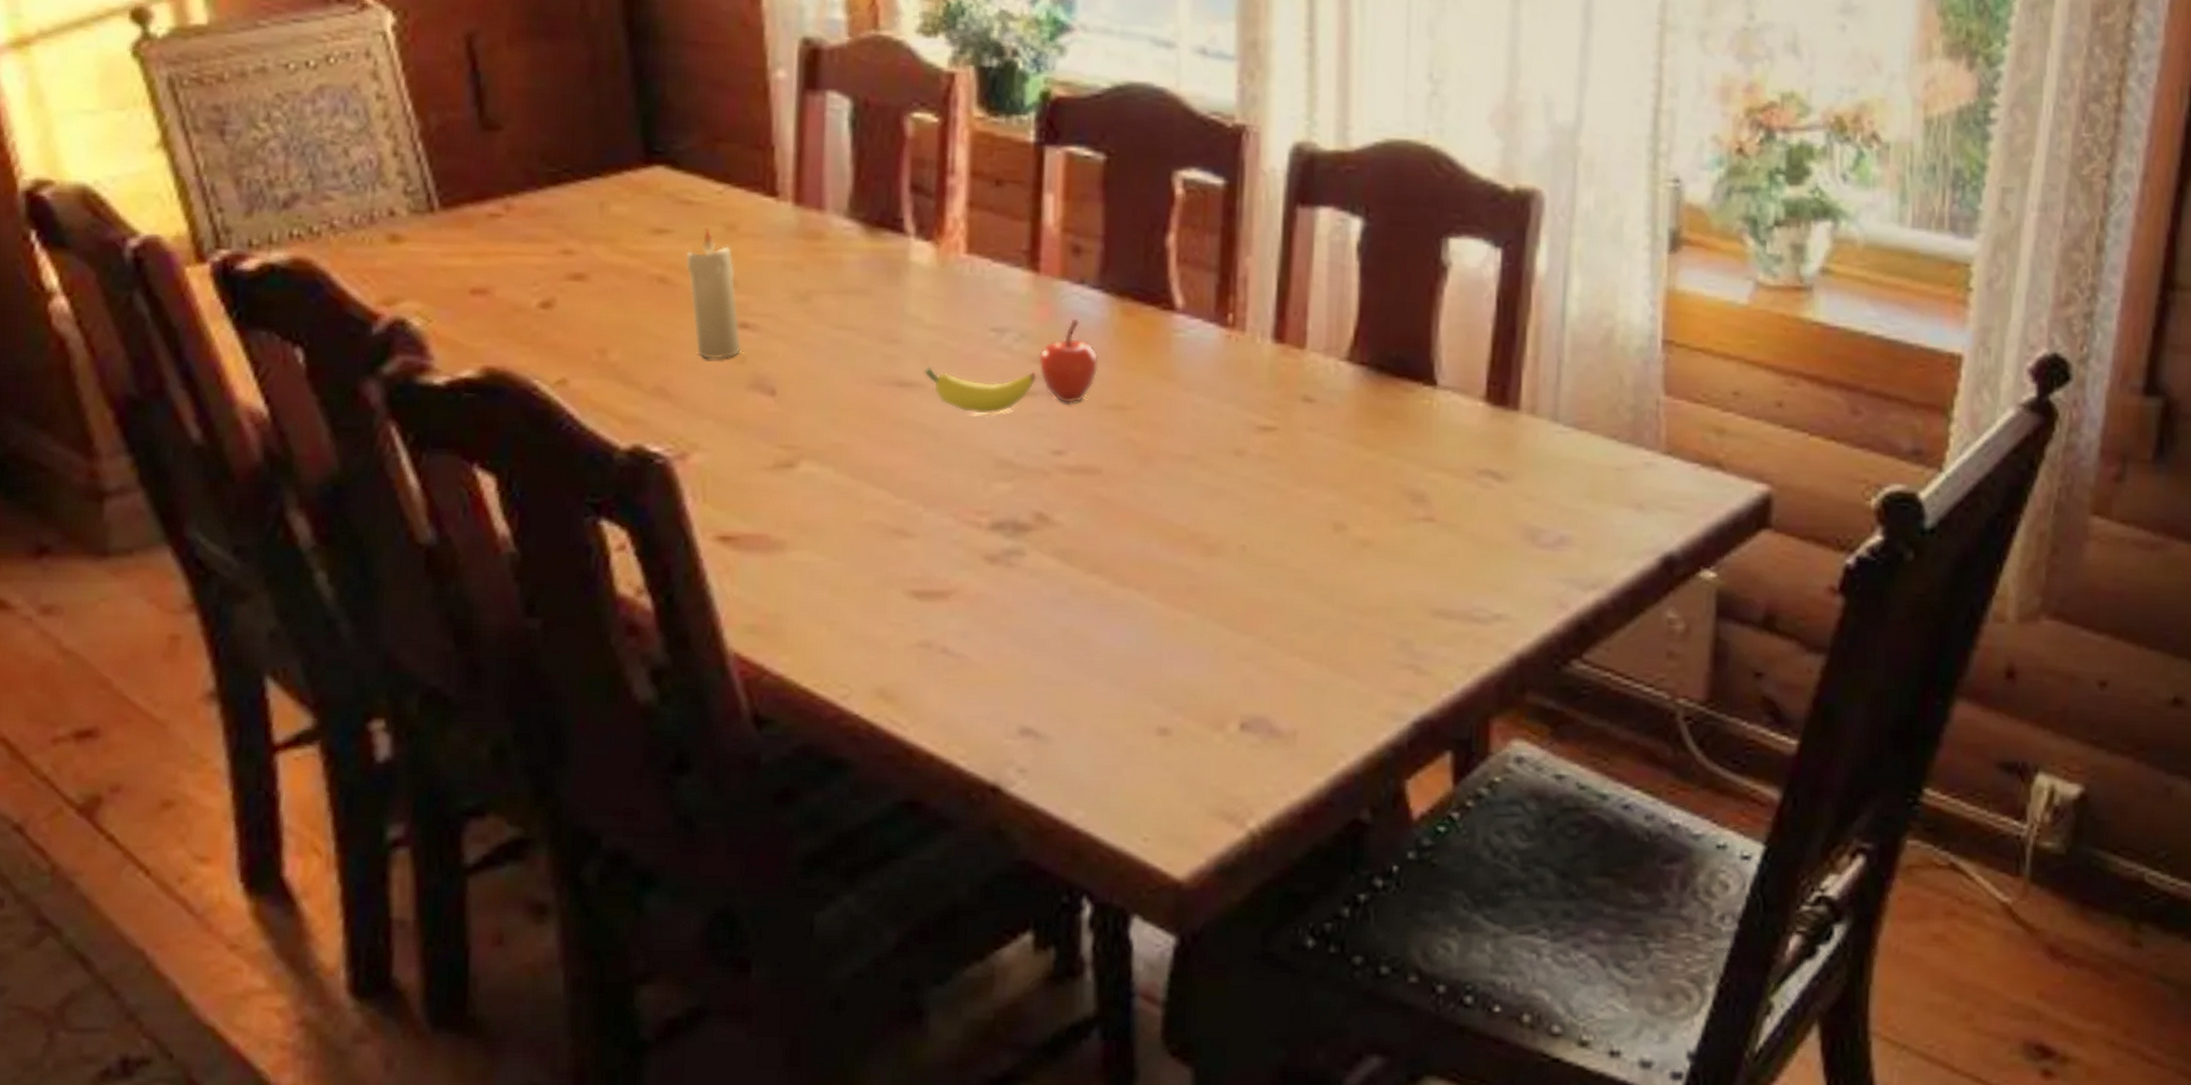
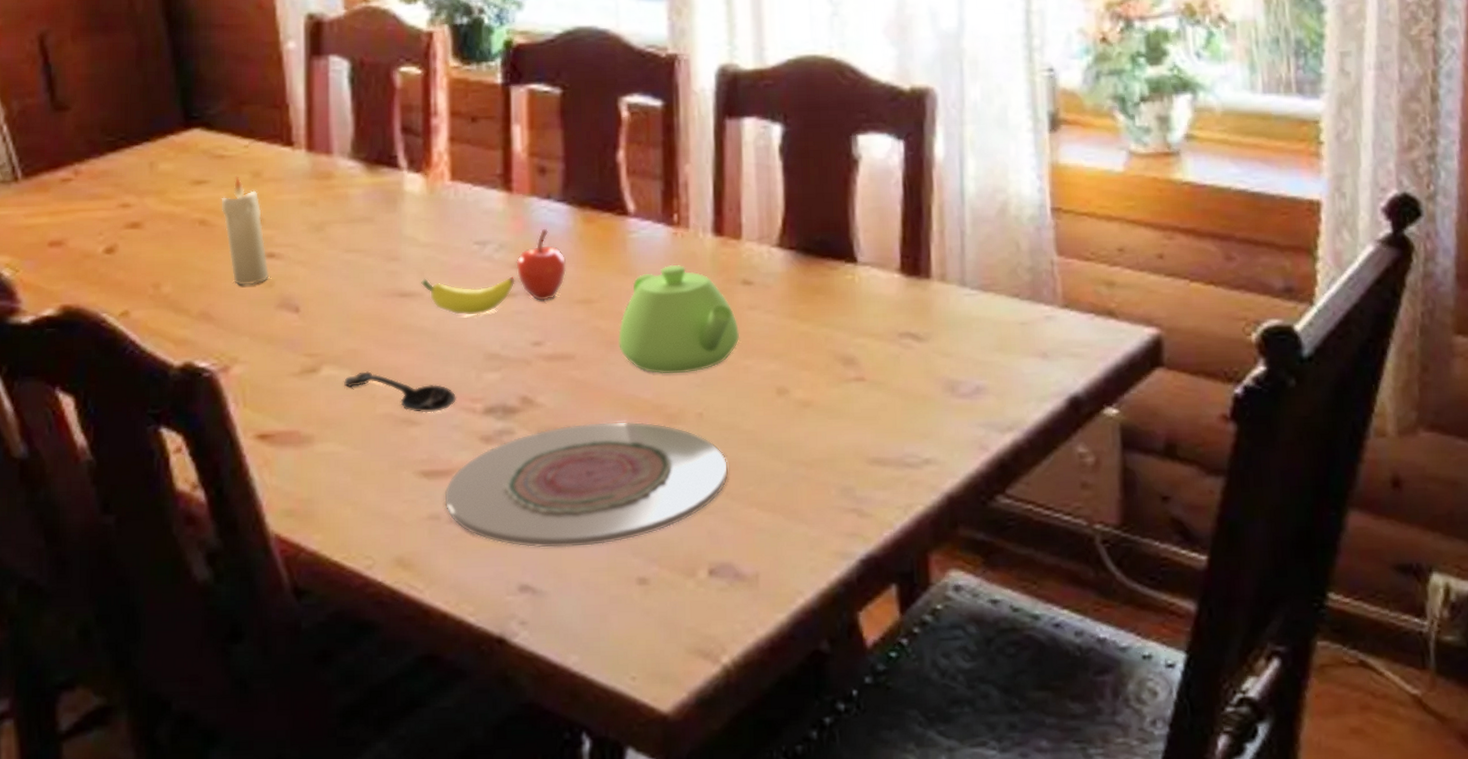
spoon: none [824,470,960,525] -> present [343,370,457,413]
plate: none [938,548,1271,689] -> present [444,421,729,548]
teapot: none [1154,372,1296,498] -> present [618,264,740,374]

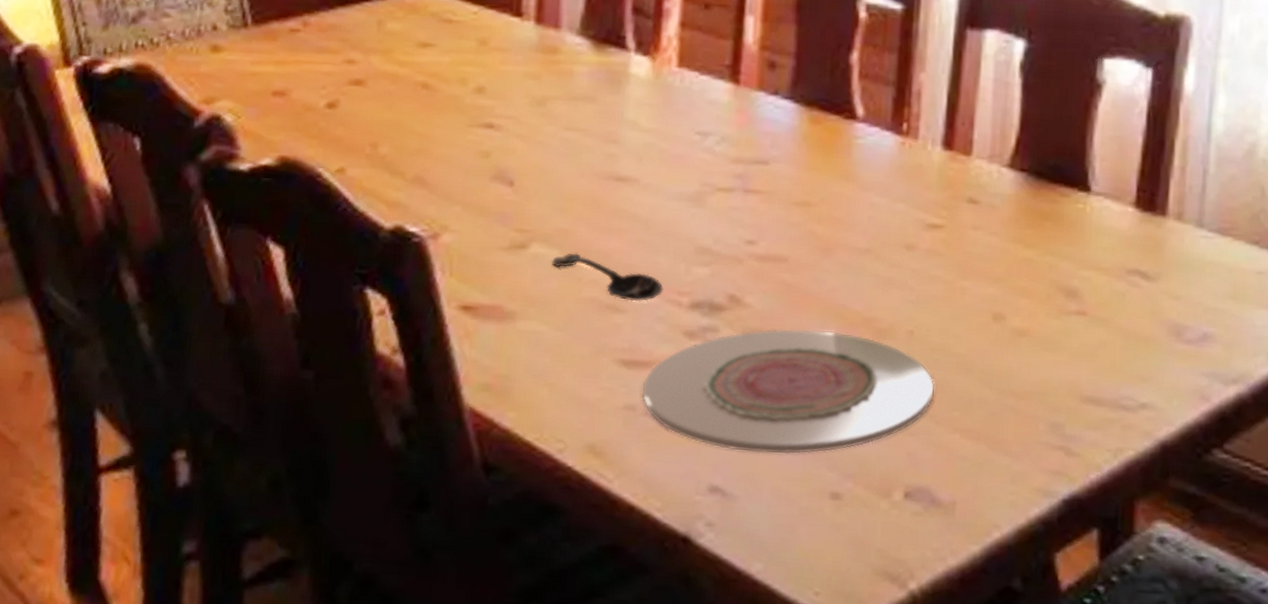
candle: present [221,176,270,285] -> none [445,42,488,154]
fruit: present [421,228,567,316] -> none [638,124,789,207]
teapot: present [618,264,740,374] -> none [834,175,961,288]

